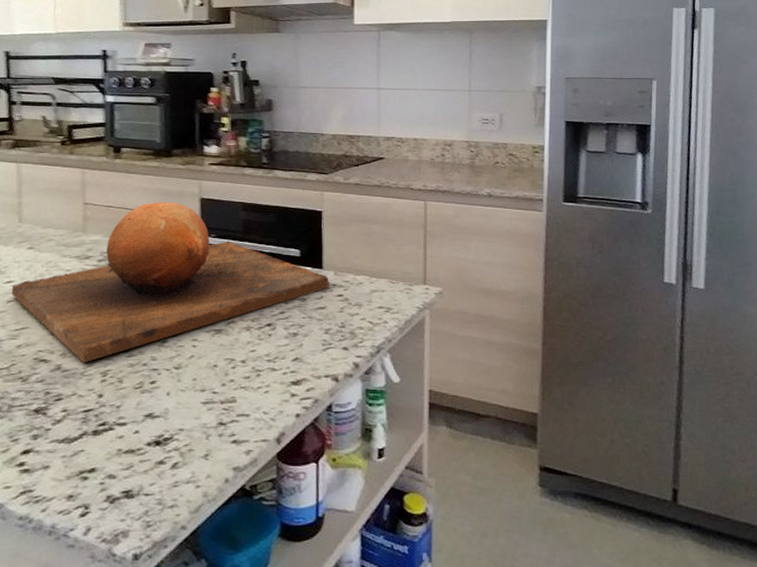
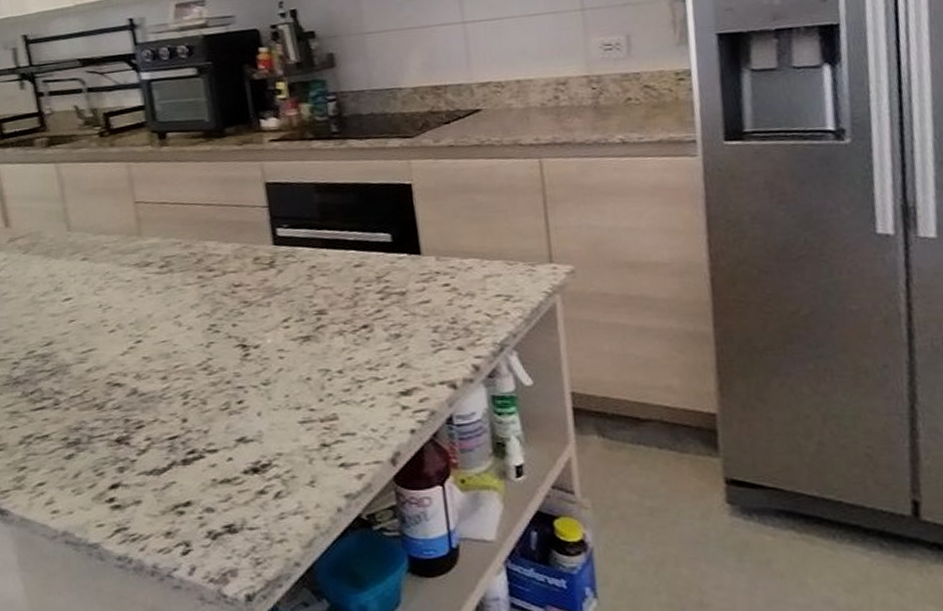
chopping board: present [11,202,329,362] -> none [71,191,432,384]

